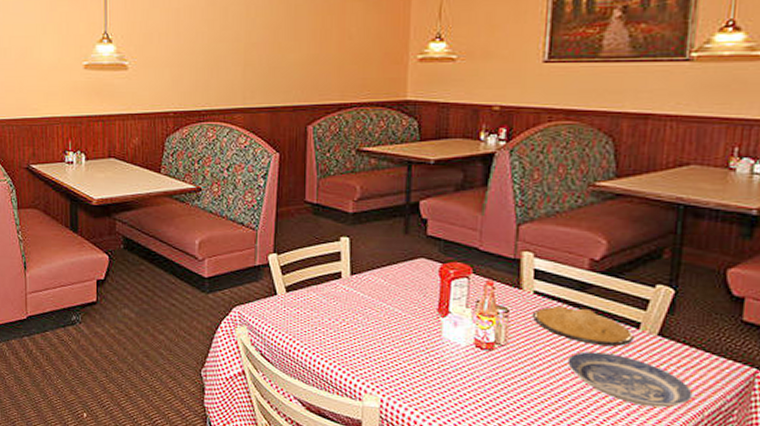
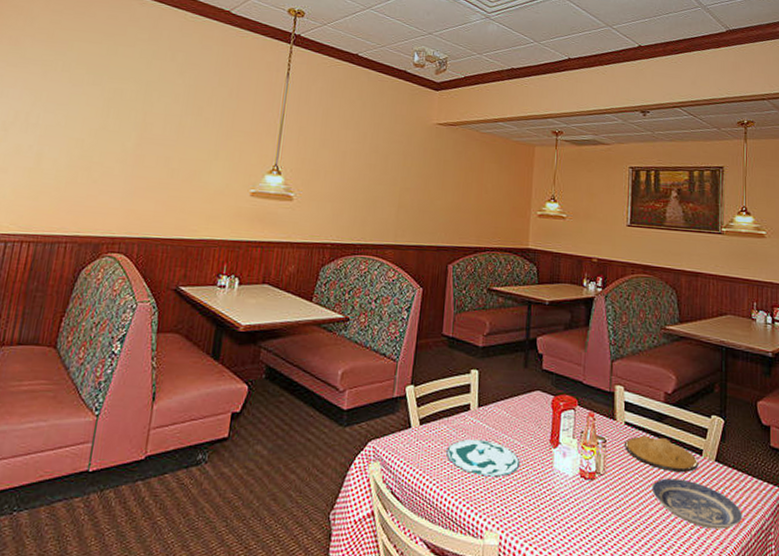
plate: none [317,306,402,344] -> present [446,438,520,477]

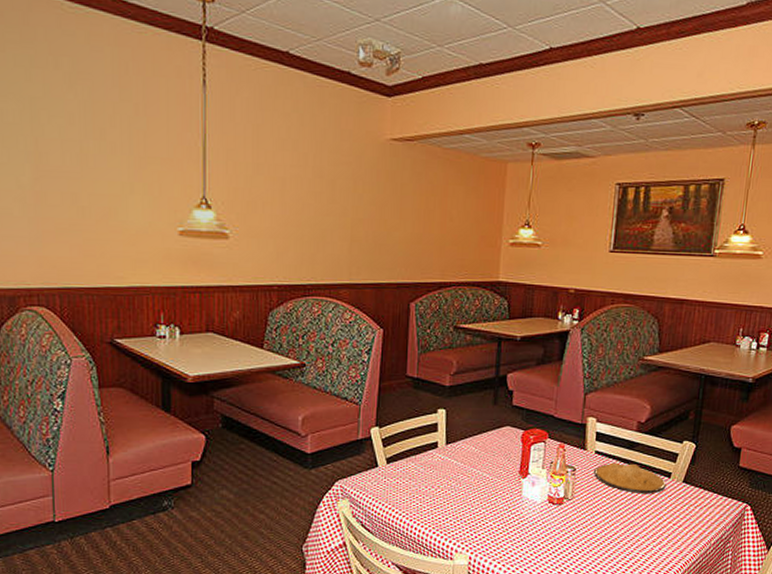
plate: present [446,438,520,477] -> none [415,474,489,507]
plate: present [652,478,743,529] -> none [618,499,704,541]

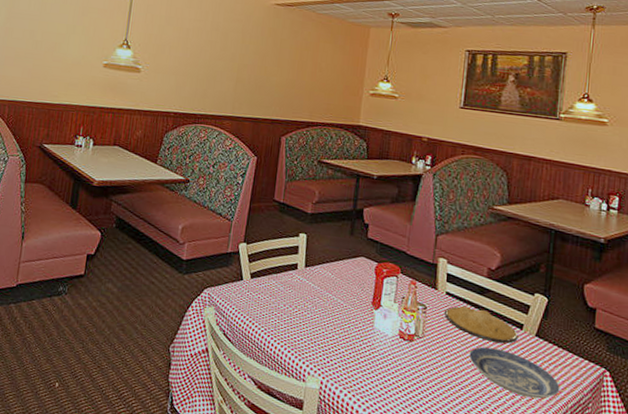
plate: none [618,499,704,541] -> present [469,347,560,399]

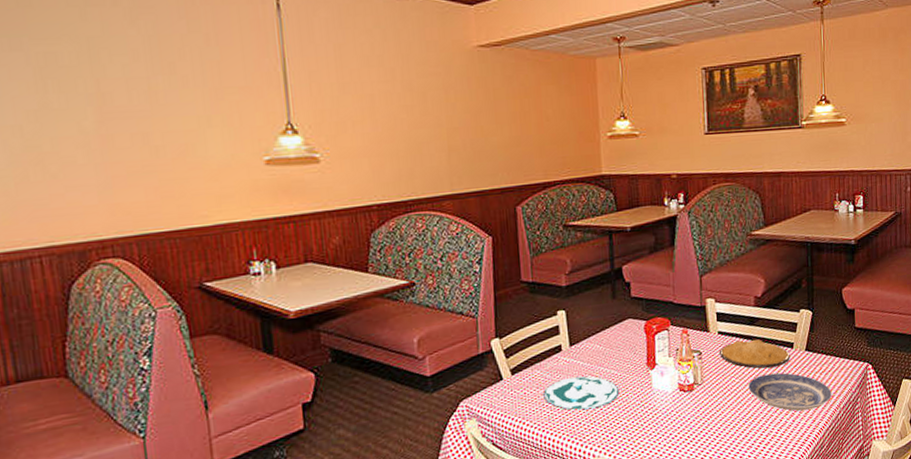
plate: none [274,294,343,330] -> present [543,376,620,410]

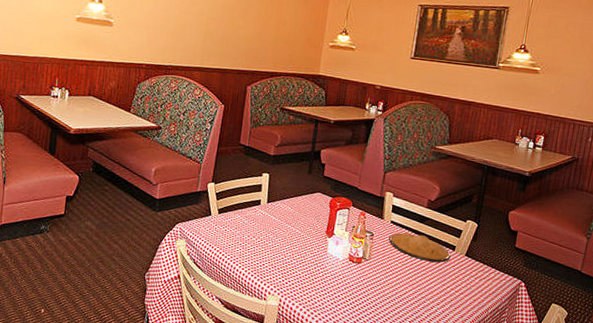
plate: present [543,376,620,410] -> none [239,226,300,256]
plate: present [748,372,832,411] -> none [408,266,483,307]

